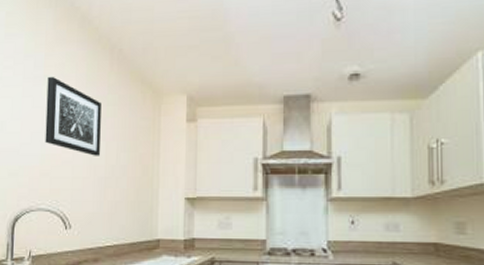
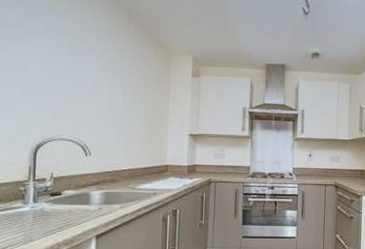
wall art: present [45,77,101,156] -> none [67,29,120,98]

